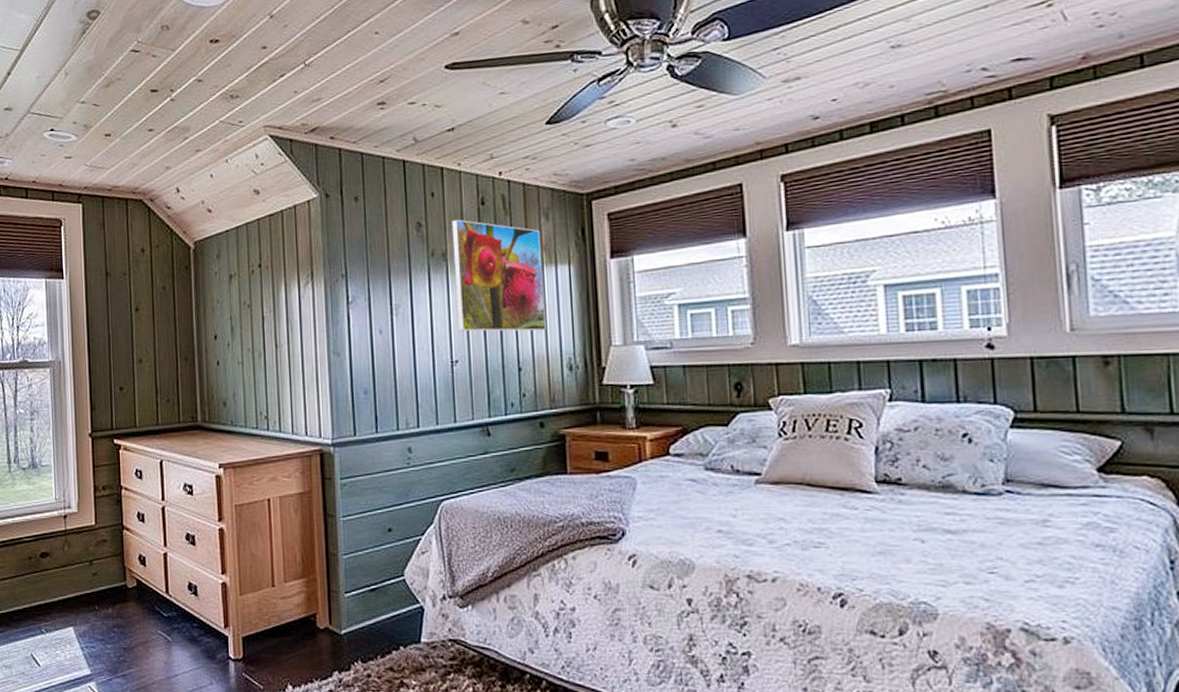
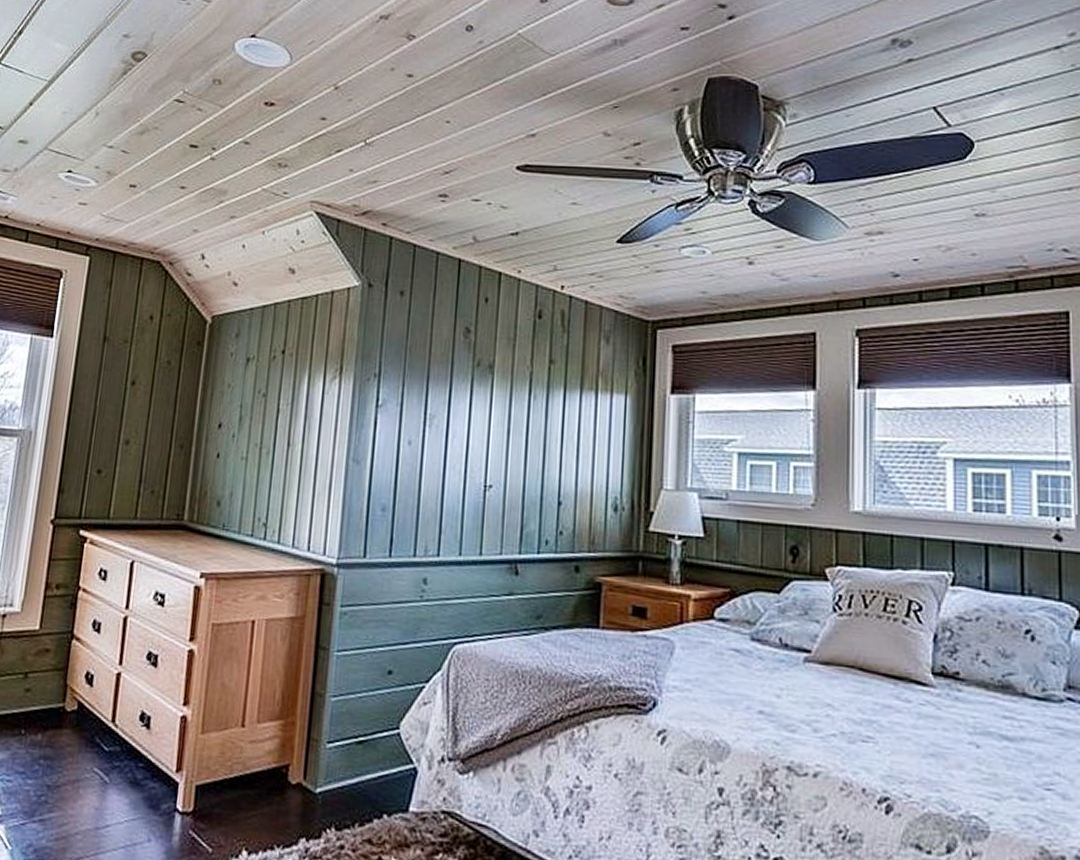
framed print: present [451,219,546,332] -> none [497,330,599,464]

